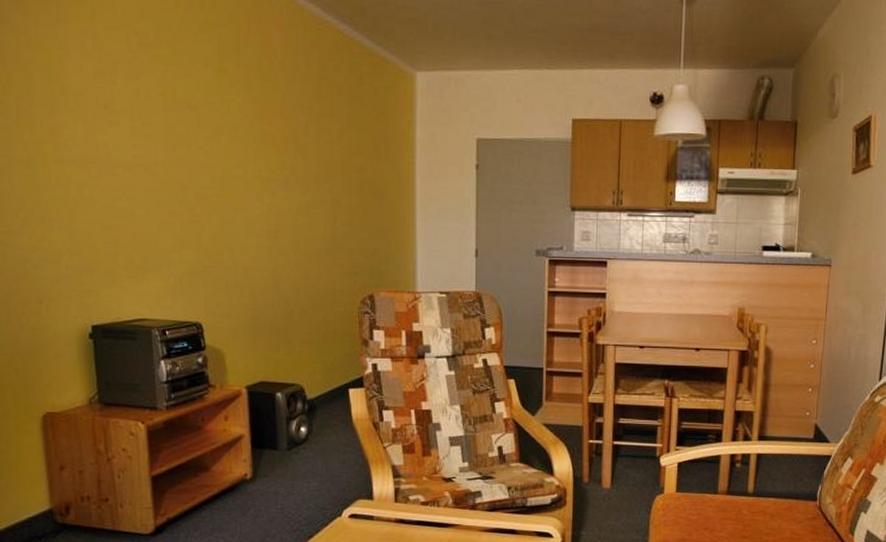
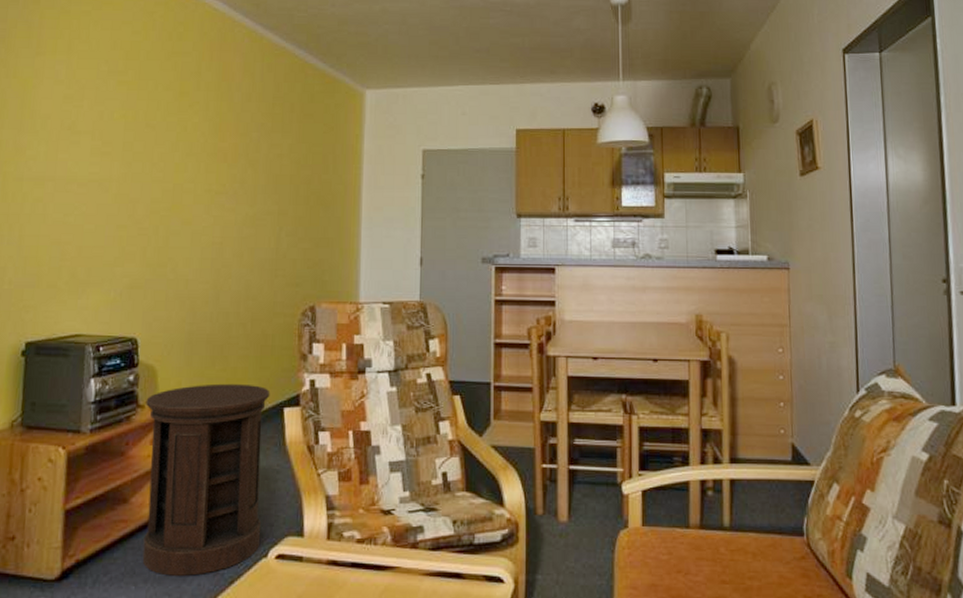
side table: none [216,366,335,531] -> present [142,383,270,576]

